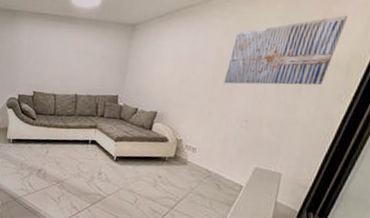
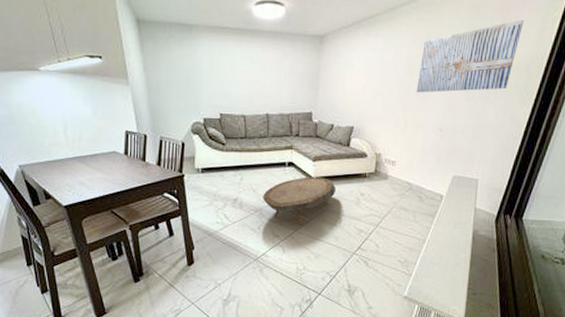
coffee table: none [65,155,134,201] -> present [263,177,336,226]

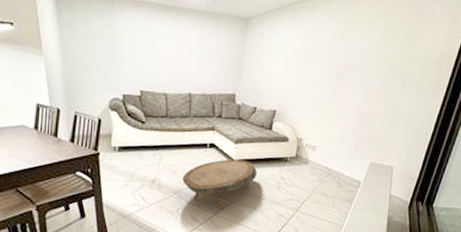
wall art: present [416,19,524,93] -> none [337,16,437,81]

